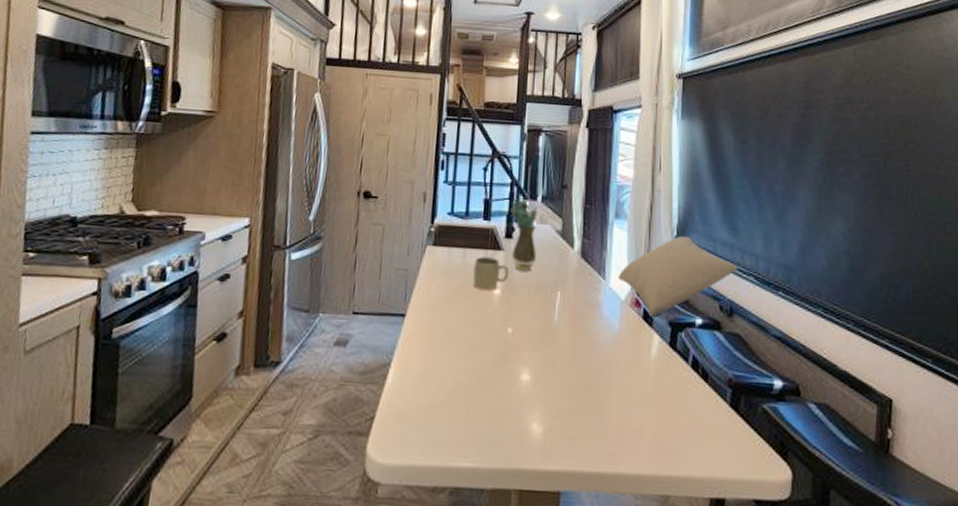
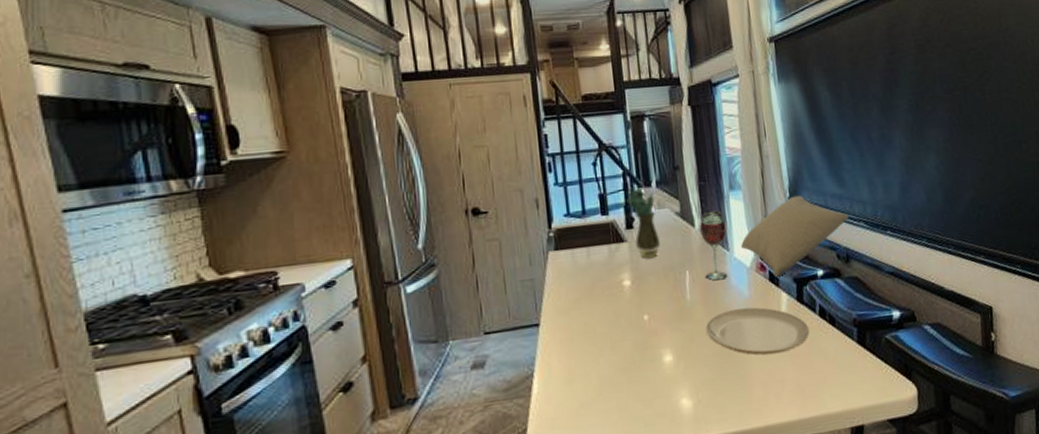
mug: present [473,257,508,291] -> none [599,250,636,285]
plate: none [569,341,679,398] -> present [706,307,810,355]
wineglass: none [576,235,606,308] -> present [700,210,728,281]

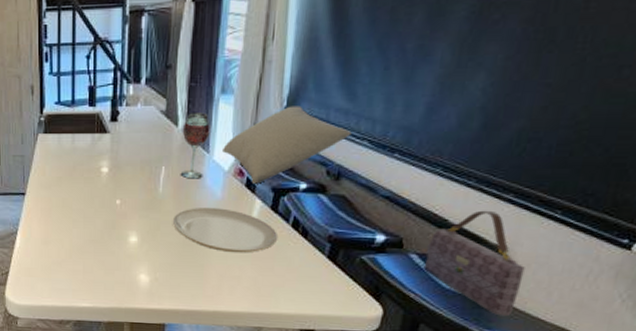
vase: present [626,186,660,259] -> none [114,82,142,151]
handbag: none [935,273,1015,373] -> present [423,210,525,317]

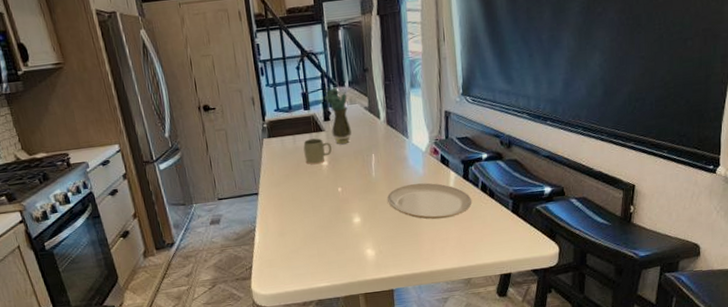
mug: none [82,140,115,170] -> present [303,138,332,165]
vase: none [114,82,142,151] -> present [324,86,352,145]
wineglass: present [180,113,211,179] -> none [384,105,407,162]
cushion: present [223,106,352,184] -> none [418,91,514,159]
handbag: present [423,210,525,317] -> none [582,157,651,238]

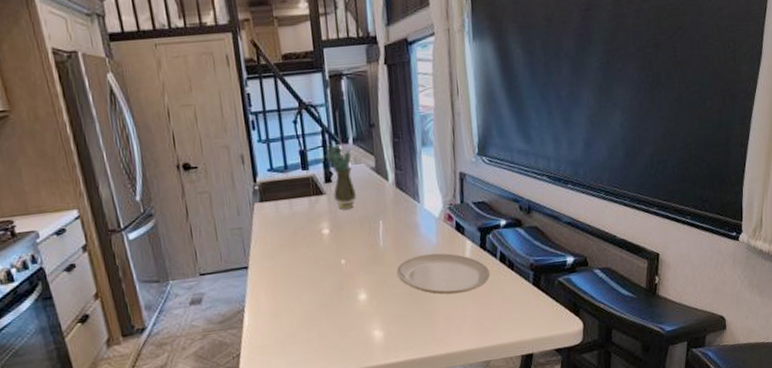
mug: present [303,138,332,165] -> none [301,202,334,233]

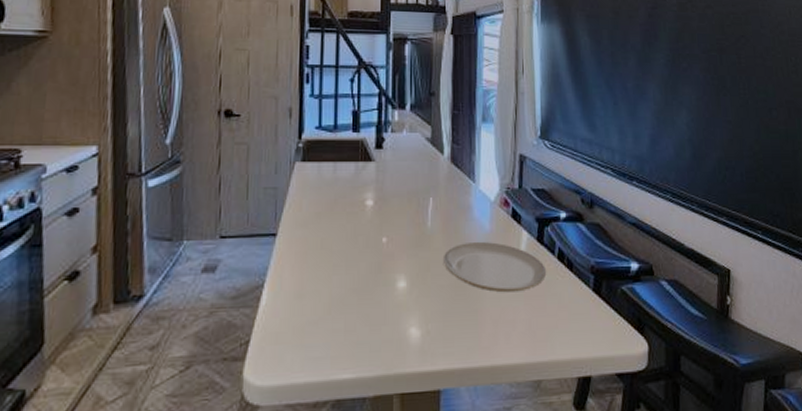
vase: present [324,143,356,210] -> none [379,107,407,181]

